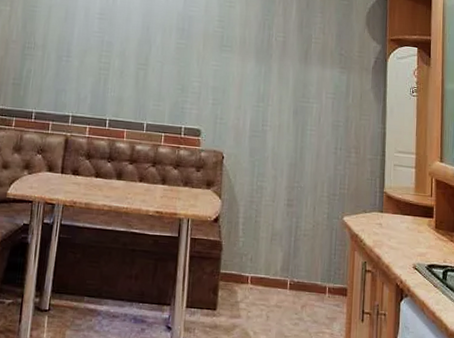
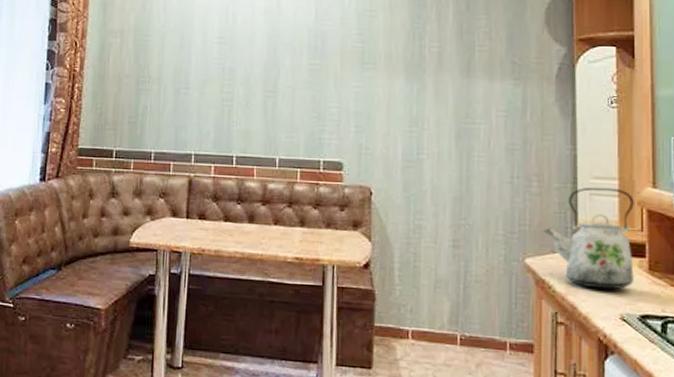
kettle: none [358,159,426,244] -> present [543,187,634,290]

